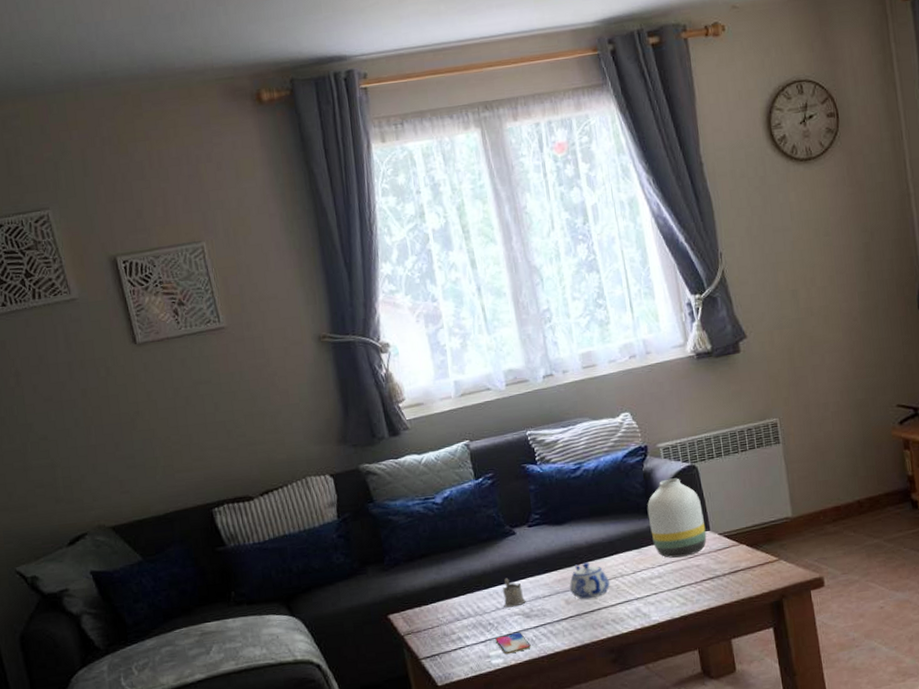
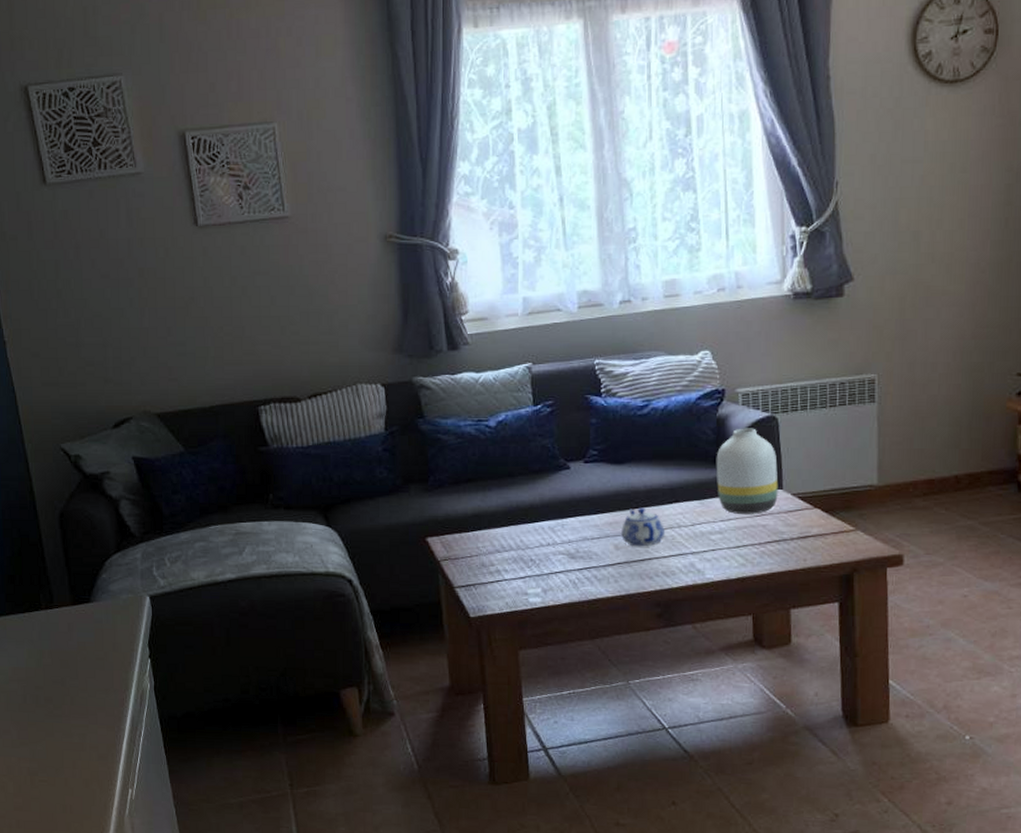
smartphone: present [495,631,531,654] -> none [535,572,572,594]
tea glass holder: present [503,578,526,608] -> none [548,514,572,545]

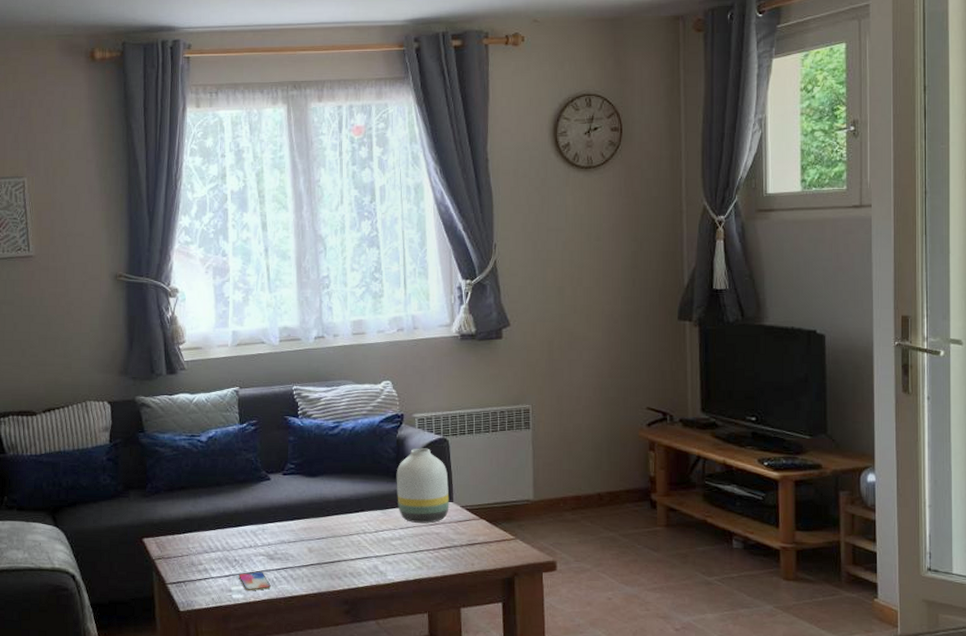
smartphone: none [535,572,572,594] -> present [239,571,271,591]
teapot: present [621,507,666,547] -> none [314,515,353,550]

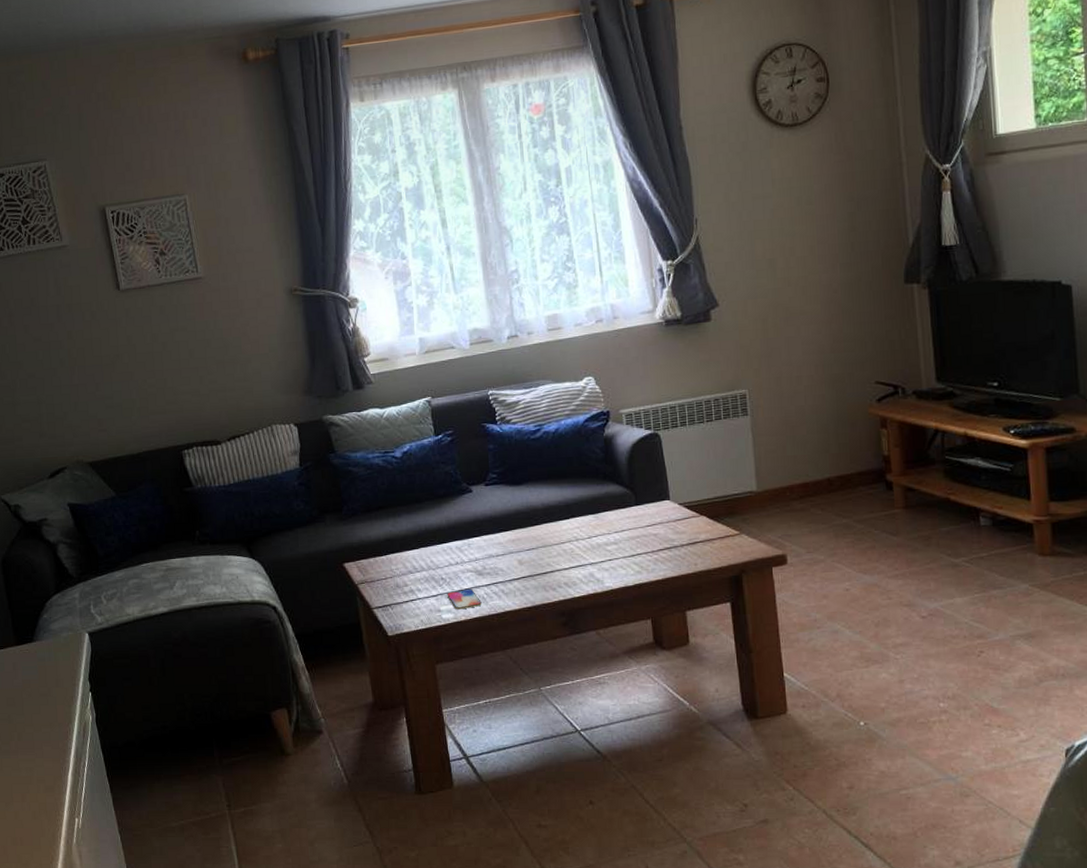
vase: present [396,448,450,523] -> none [606,445,666,525]

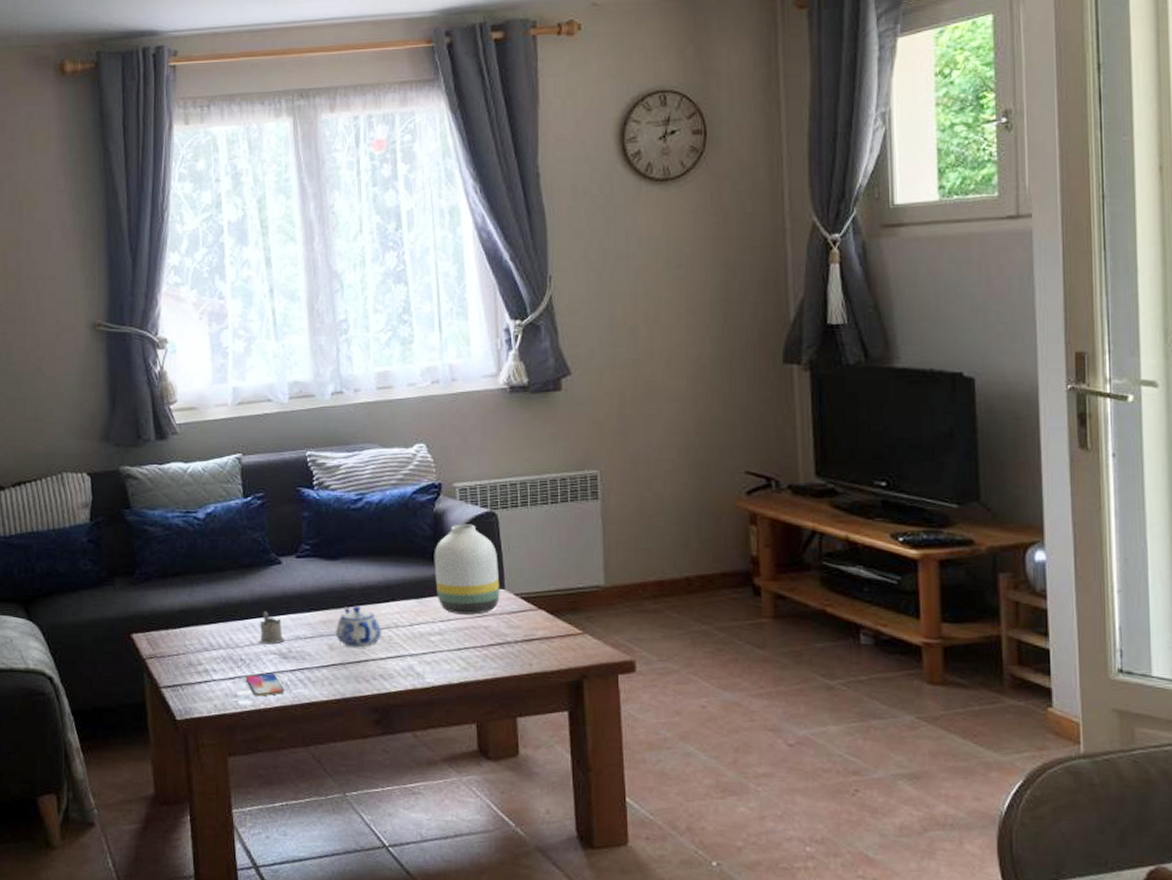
tea glass holder: none [457,534,479,564] -> present [259,611,284,645]
teapot: none [524,524,565,561] -> present [336,606,382,648]
vase: none [606,445,666,525] -> present [434,524,500,615]

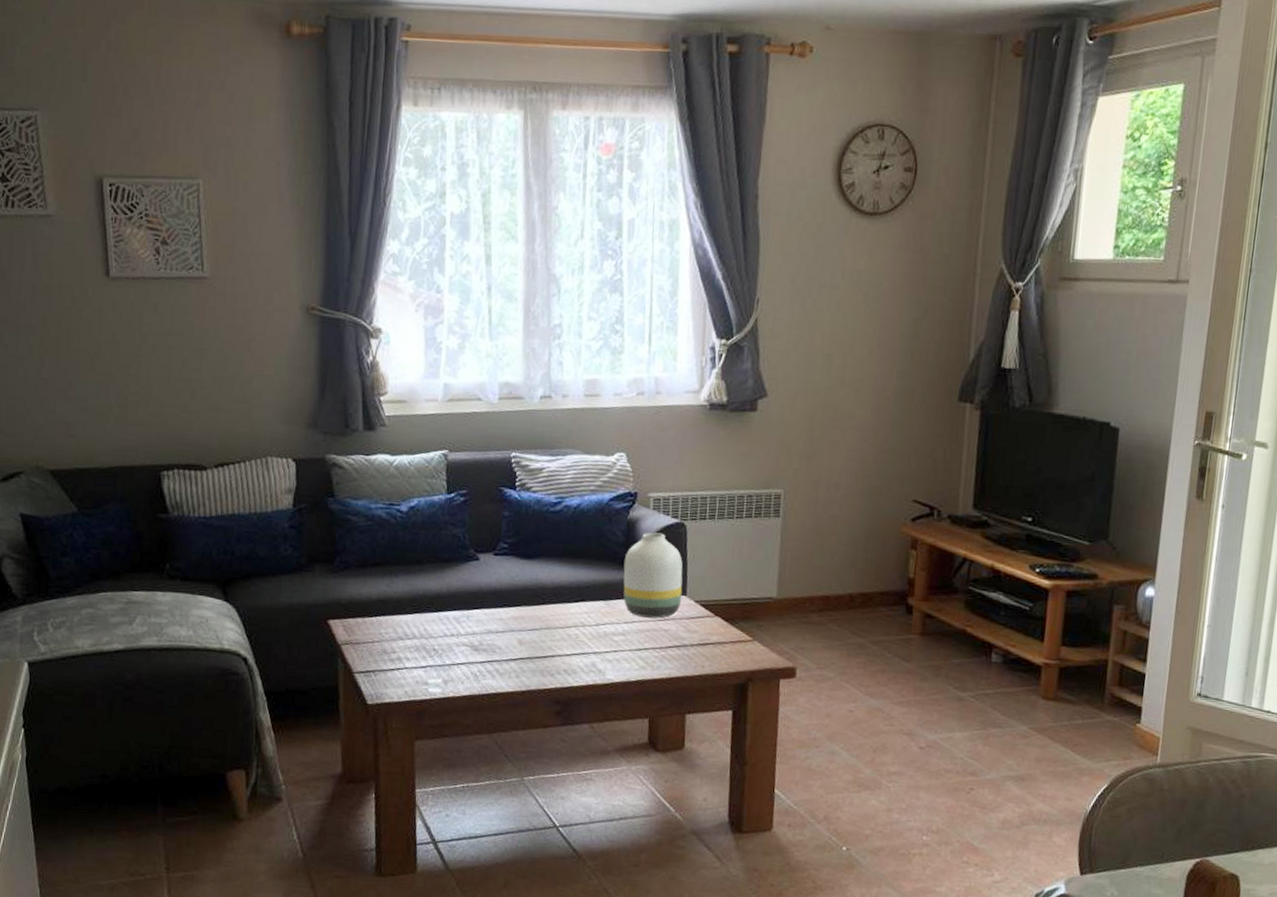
smartphone: present [246,673,284,697] -> none [437,663,473,685]
tea glass holder: present [259,611,284,645] -> none [452,604,477,637]
teapot: present [336,606,382,648] -> none [526,604,570,644]

